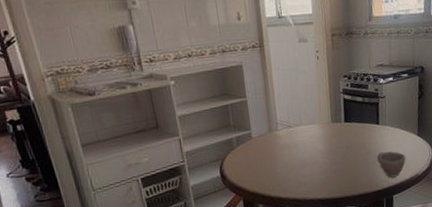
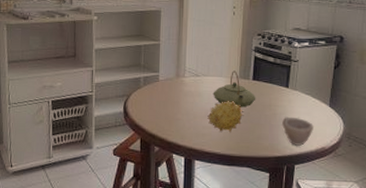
fruit: none [306,146,341,178] -> present [207,100,244,132]
teapot: none [308,116,351,151] -> present [213,70,256,108]

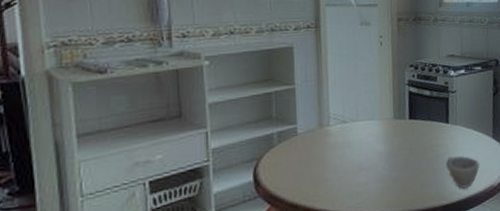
fruit: present [207,100,244,132] -> none [361,146,403,187]
teapot: present [213,70,256,108] -> none [365,110,415,154]

